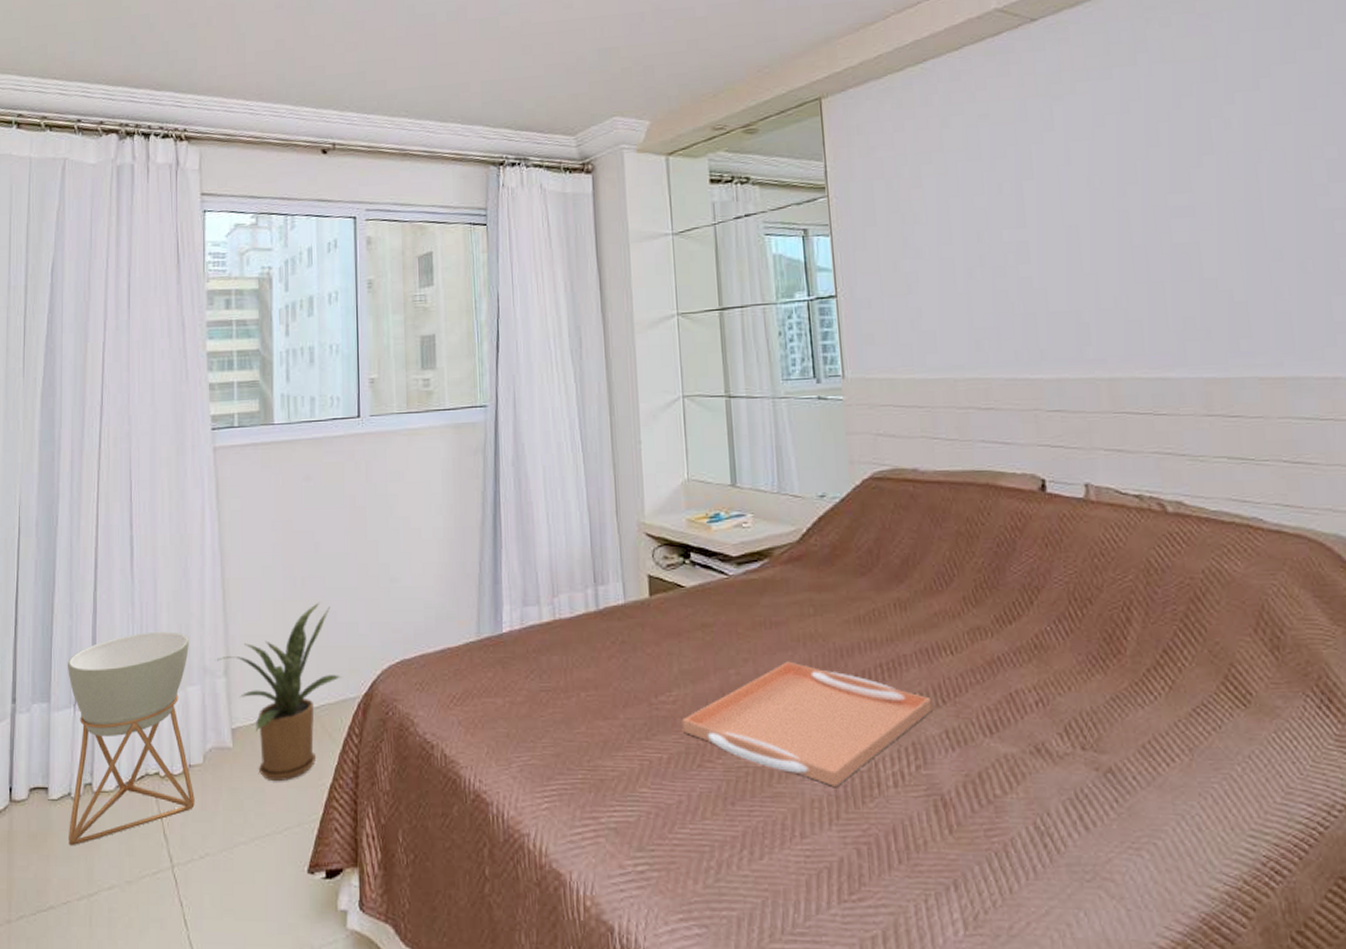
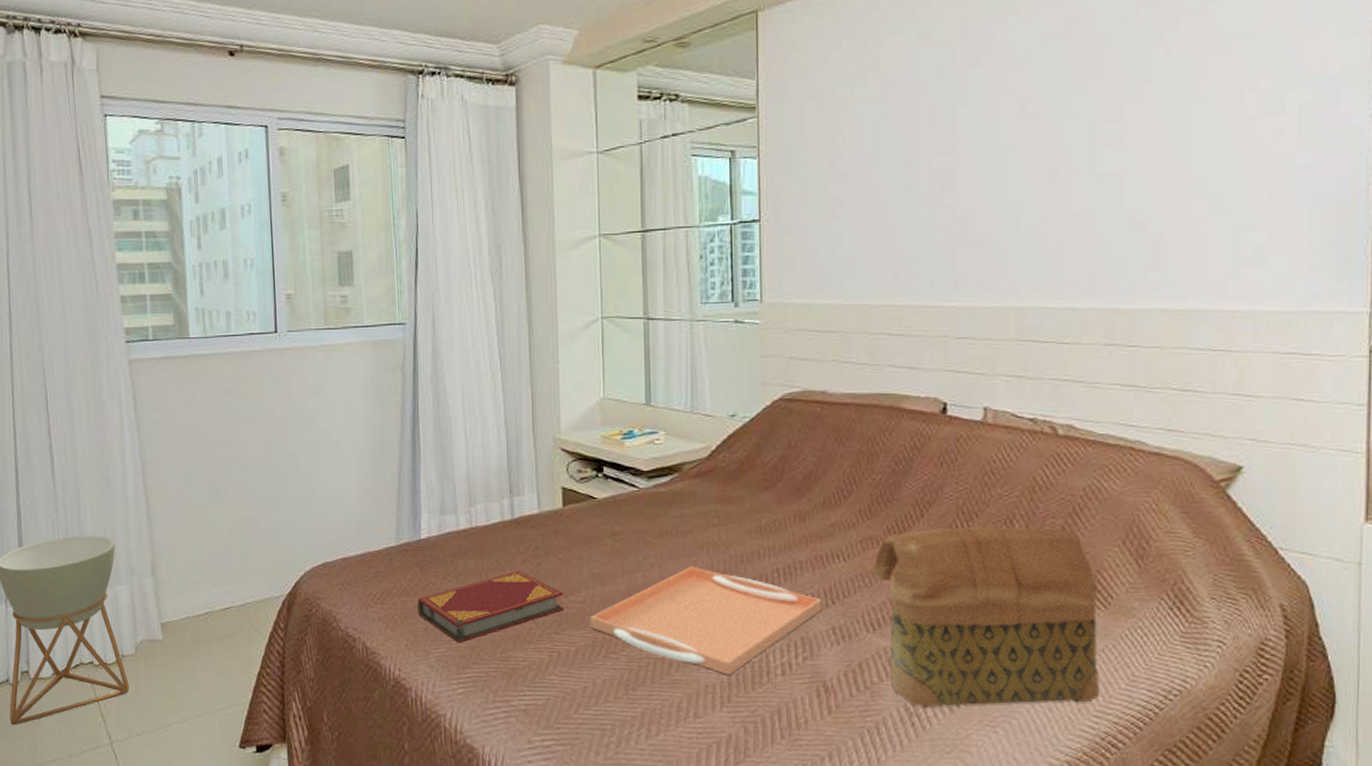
house plant: present [217,602,342,781] -> none [144,509,267,669]
hardback book: none [499,668,654,750] -> present [417,571,564,643]
handbag: none [984,613,1253,825] -> present [873,526,1099,707]

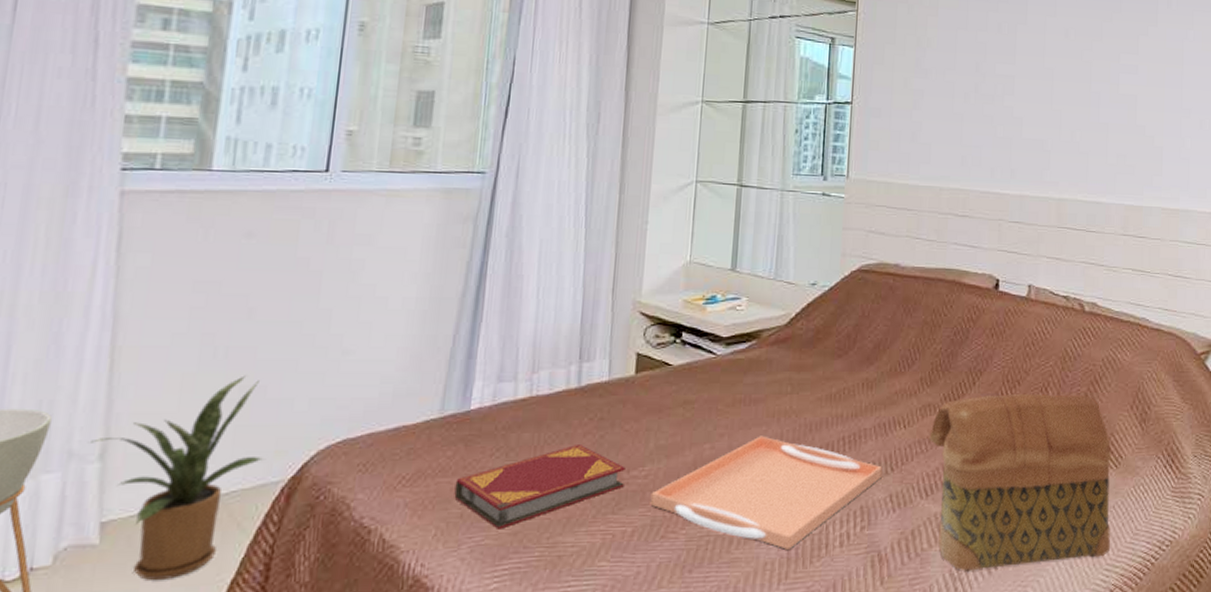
house plant: none [144,509,267,669] -> present [91,375,265,580]

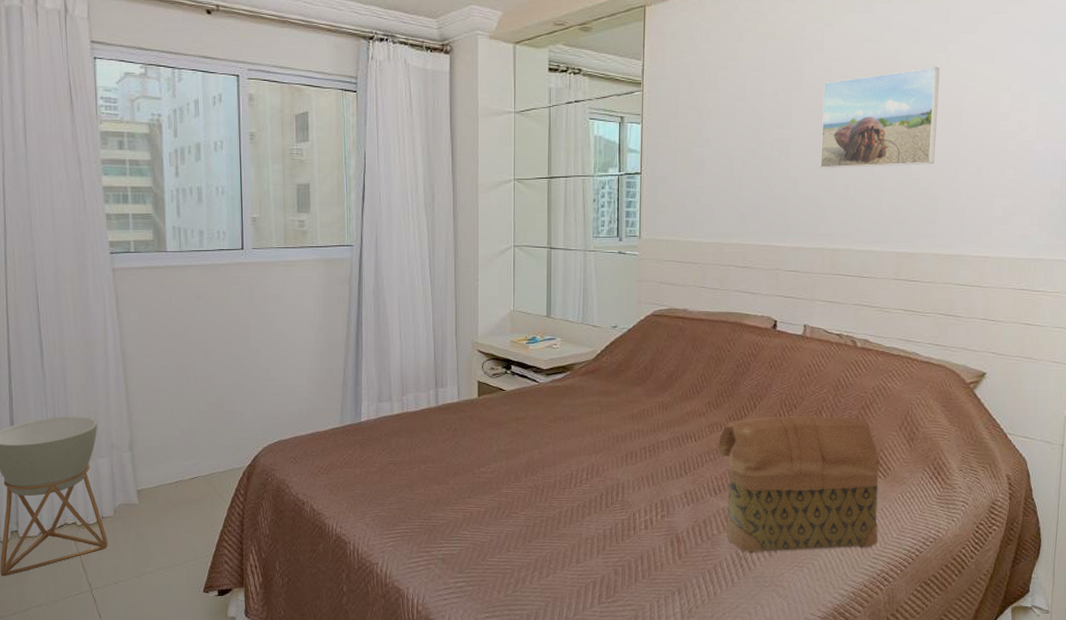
house plant: present [91,375,265,580] -> none [123,396,230,528]
hardback book: present [454,445,625,529] -> none [357,448,476,505]
serving tray: present [650,436,882,550] -> none [496,444,678,529]
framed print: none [1045,11,1161,112] -> present [820,66,940,169]

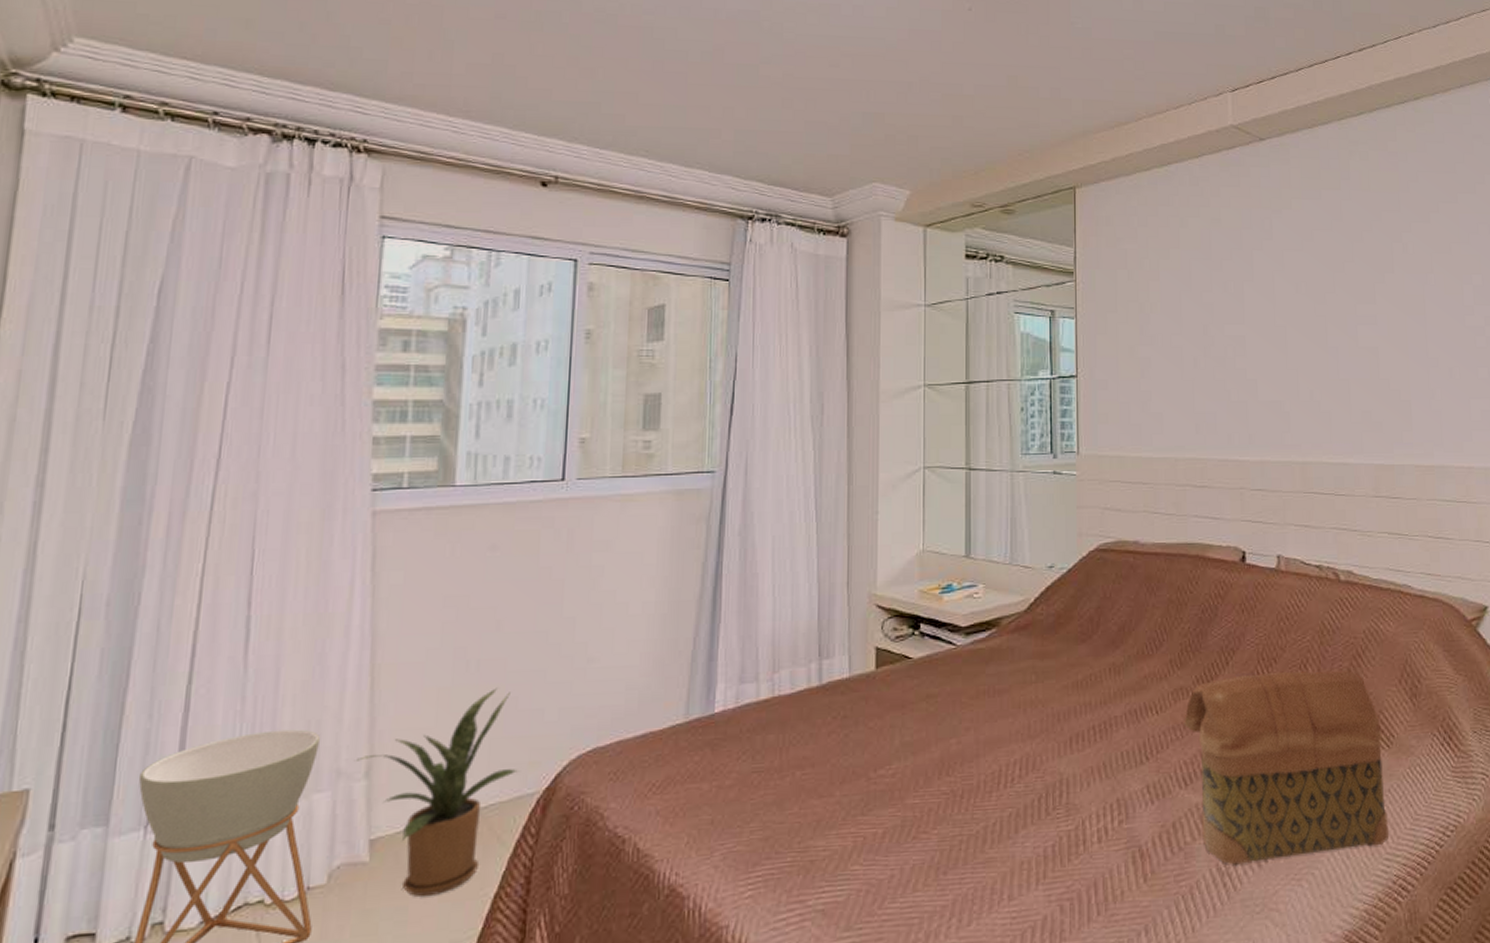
house plant: none [123,396,230,528] -> present [357,687,519,896]
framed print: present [820,66,940,169] -> none [1275,257,1403,369]

